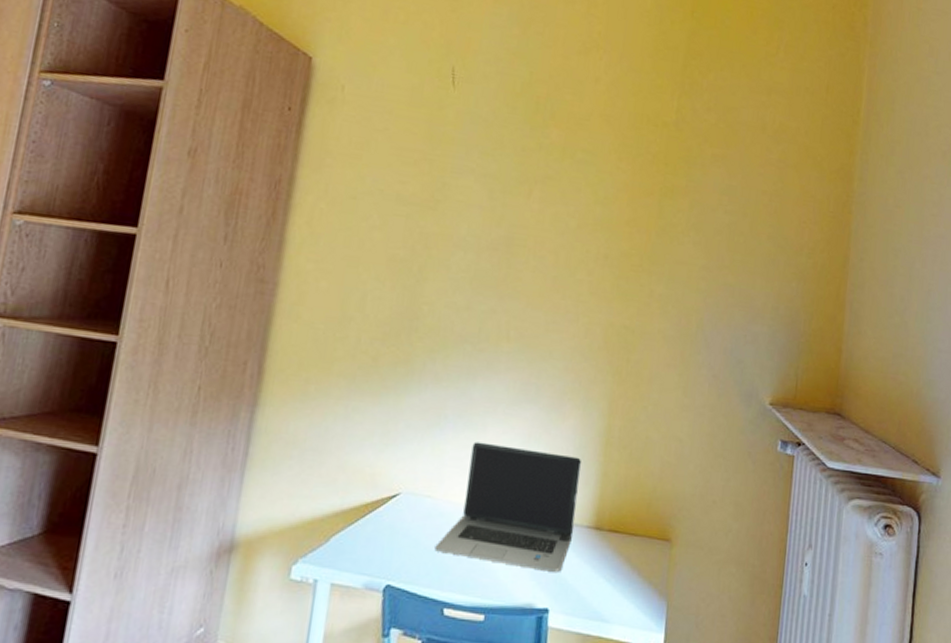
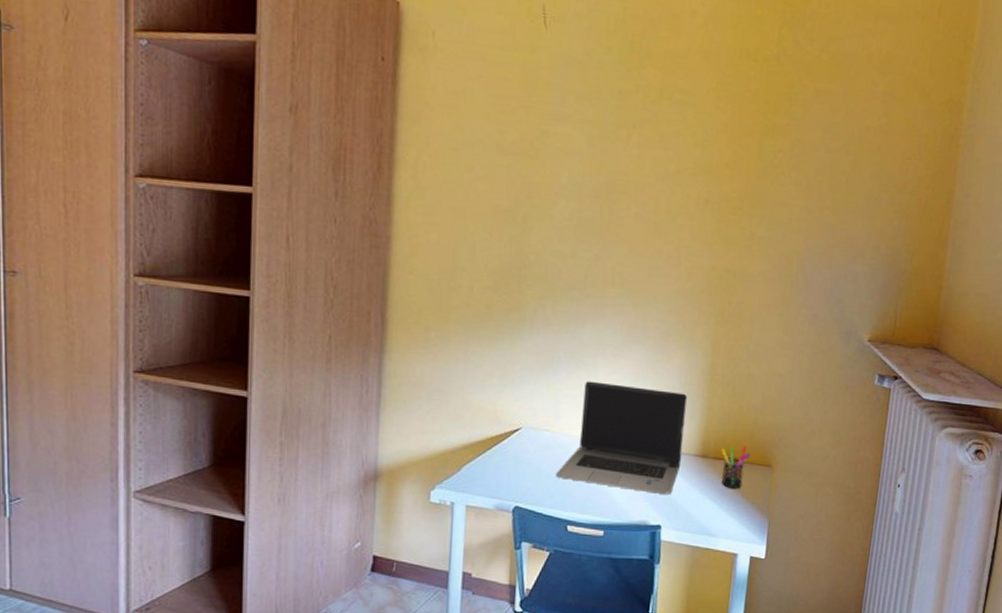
pen holder: none [617,517,648,566] -> present [721,446,751,488]

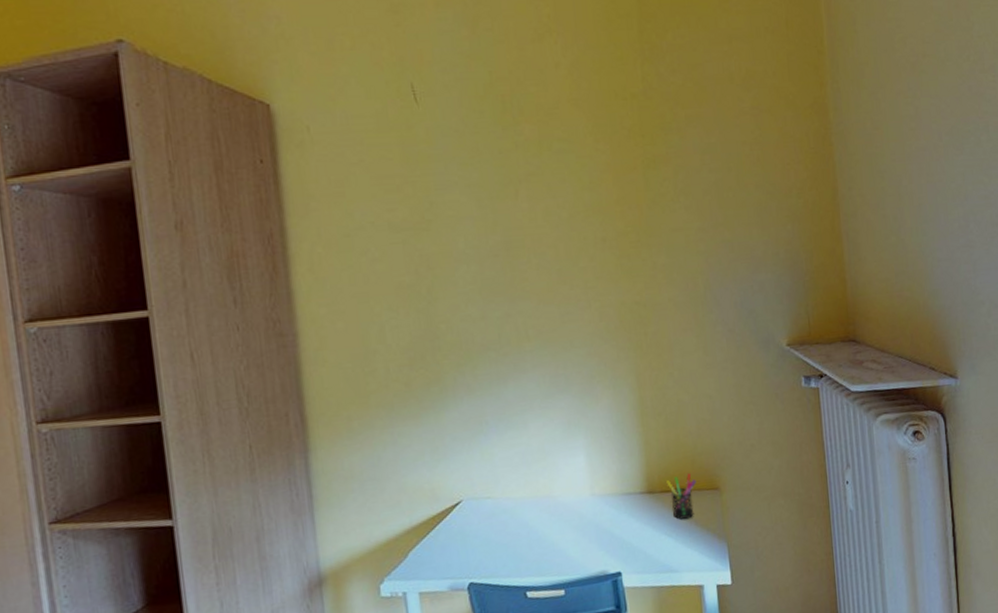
laptop computer: present [556,381,688,496] -> none [505,432,629,545]

